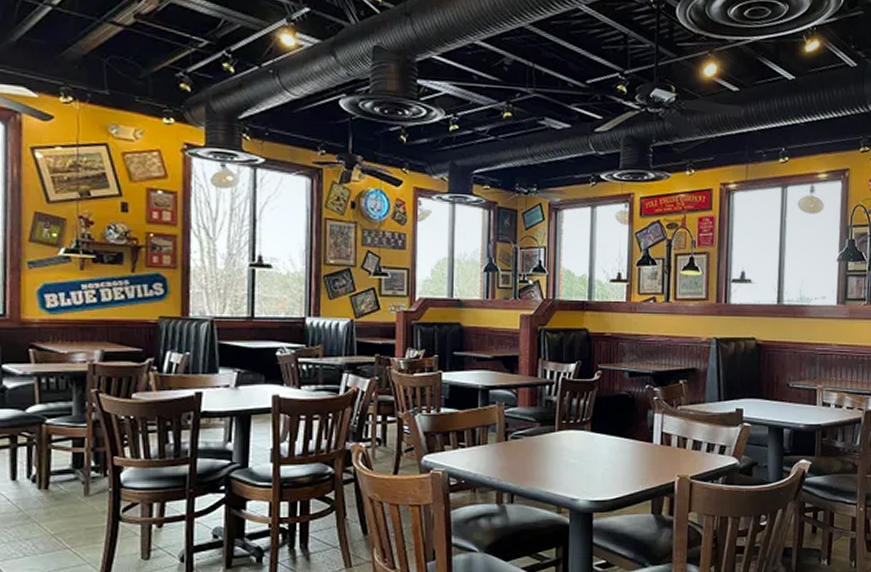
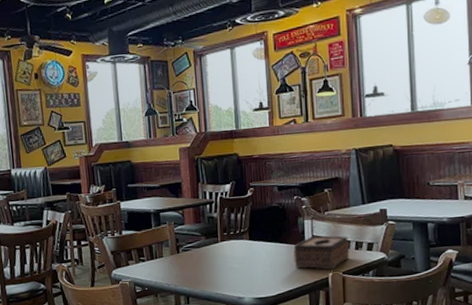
tissue box: none [639,433,701,473] -> present [293,235,350,270]

